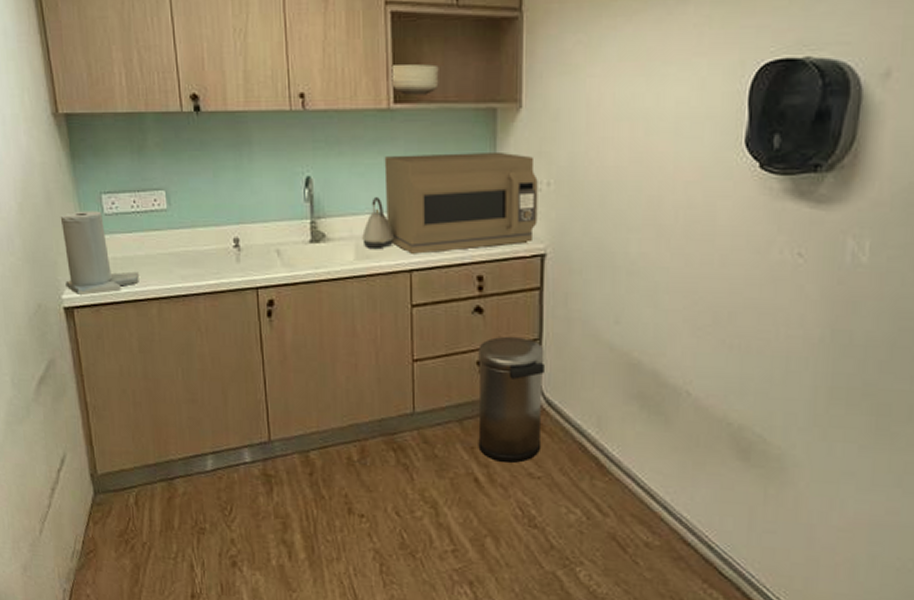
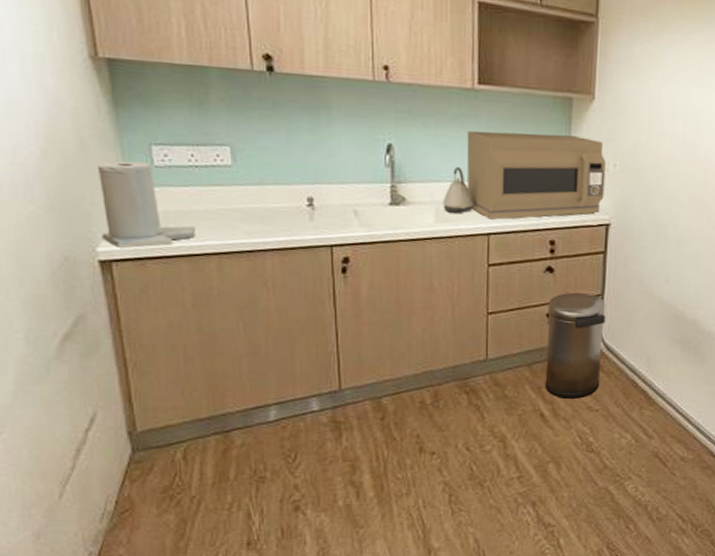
bowl: present [391,64,439,95] -> none [476,50,522,80]

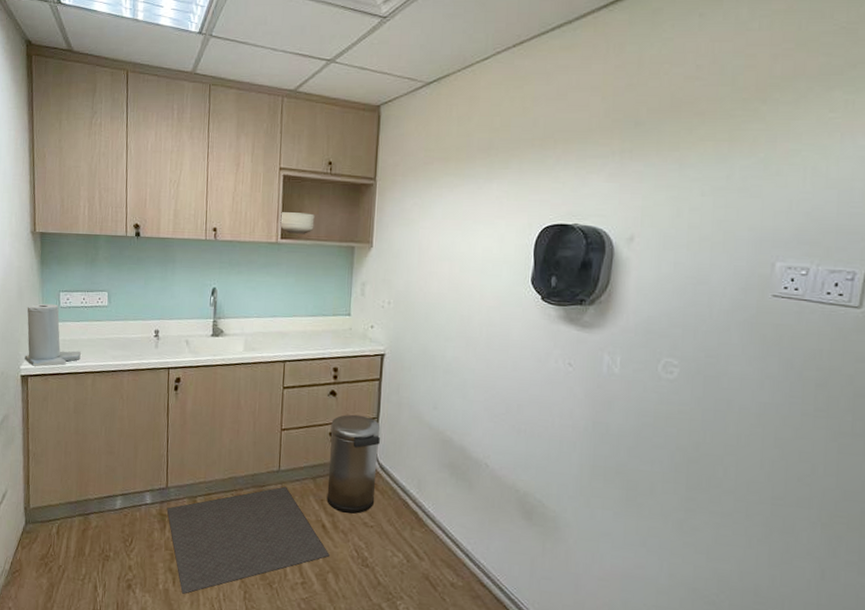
floor mat: none [342,376,550,507] -> present [167,486,330,594]
kettle: present [443,166,475,214] -> none [250,304,275,344]
microwave: present [466,131,606,220] -> none [269,276,382,350]
bowl: none [476,50,522,80] -> present [280,212,315,234]

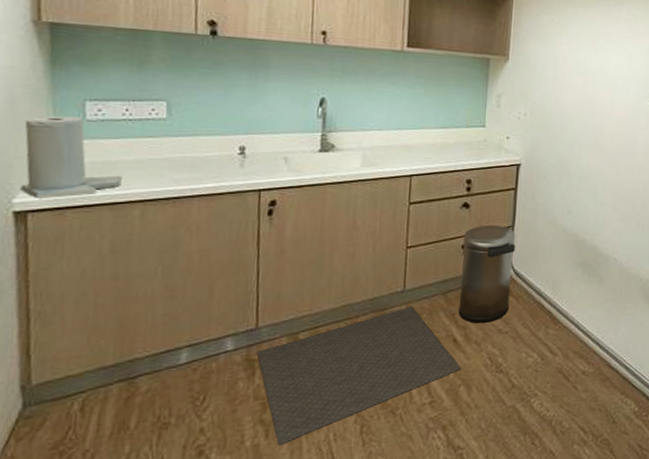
bowl: present [280,212,315,234] -> none [406,19,447,44]

